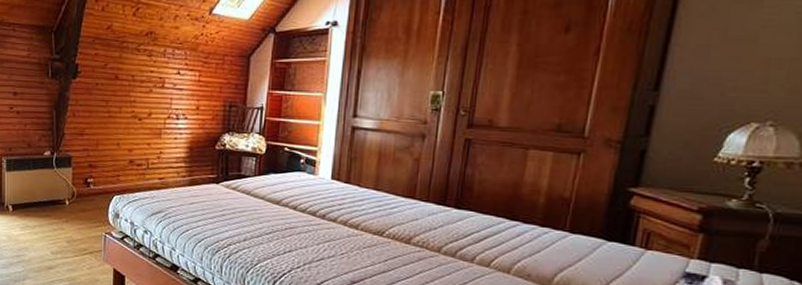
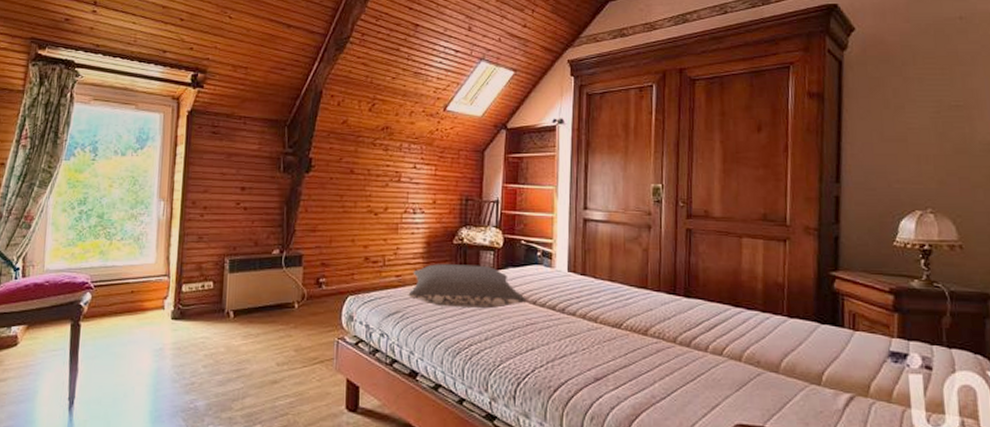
pillow: none [170,168,287,212] -> present [408,264,527,308]

